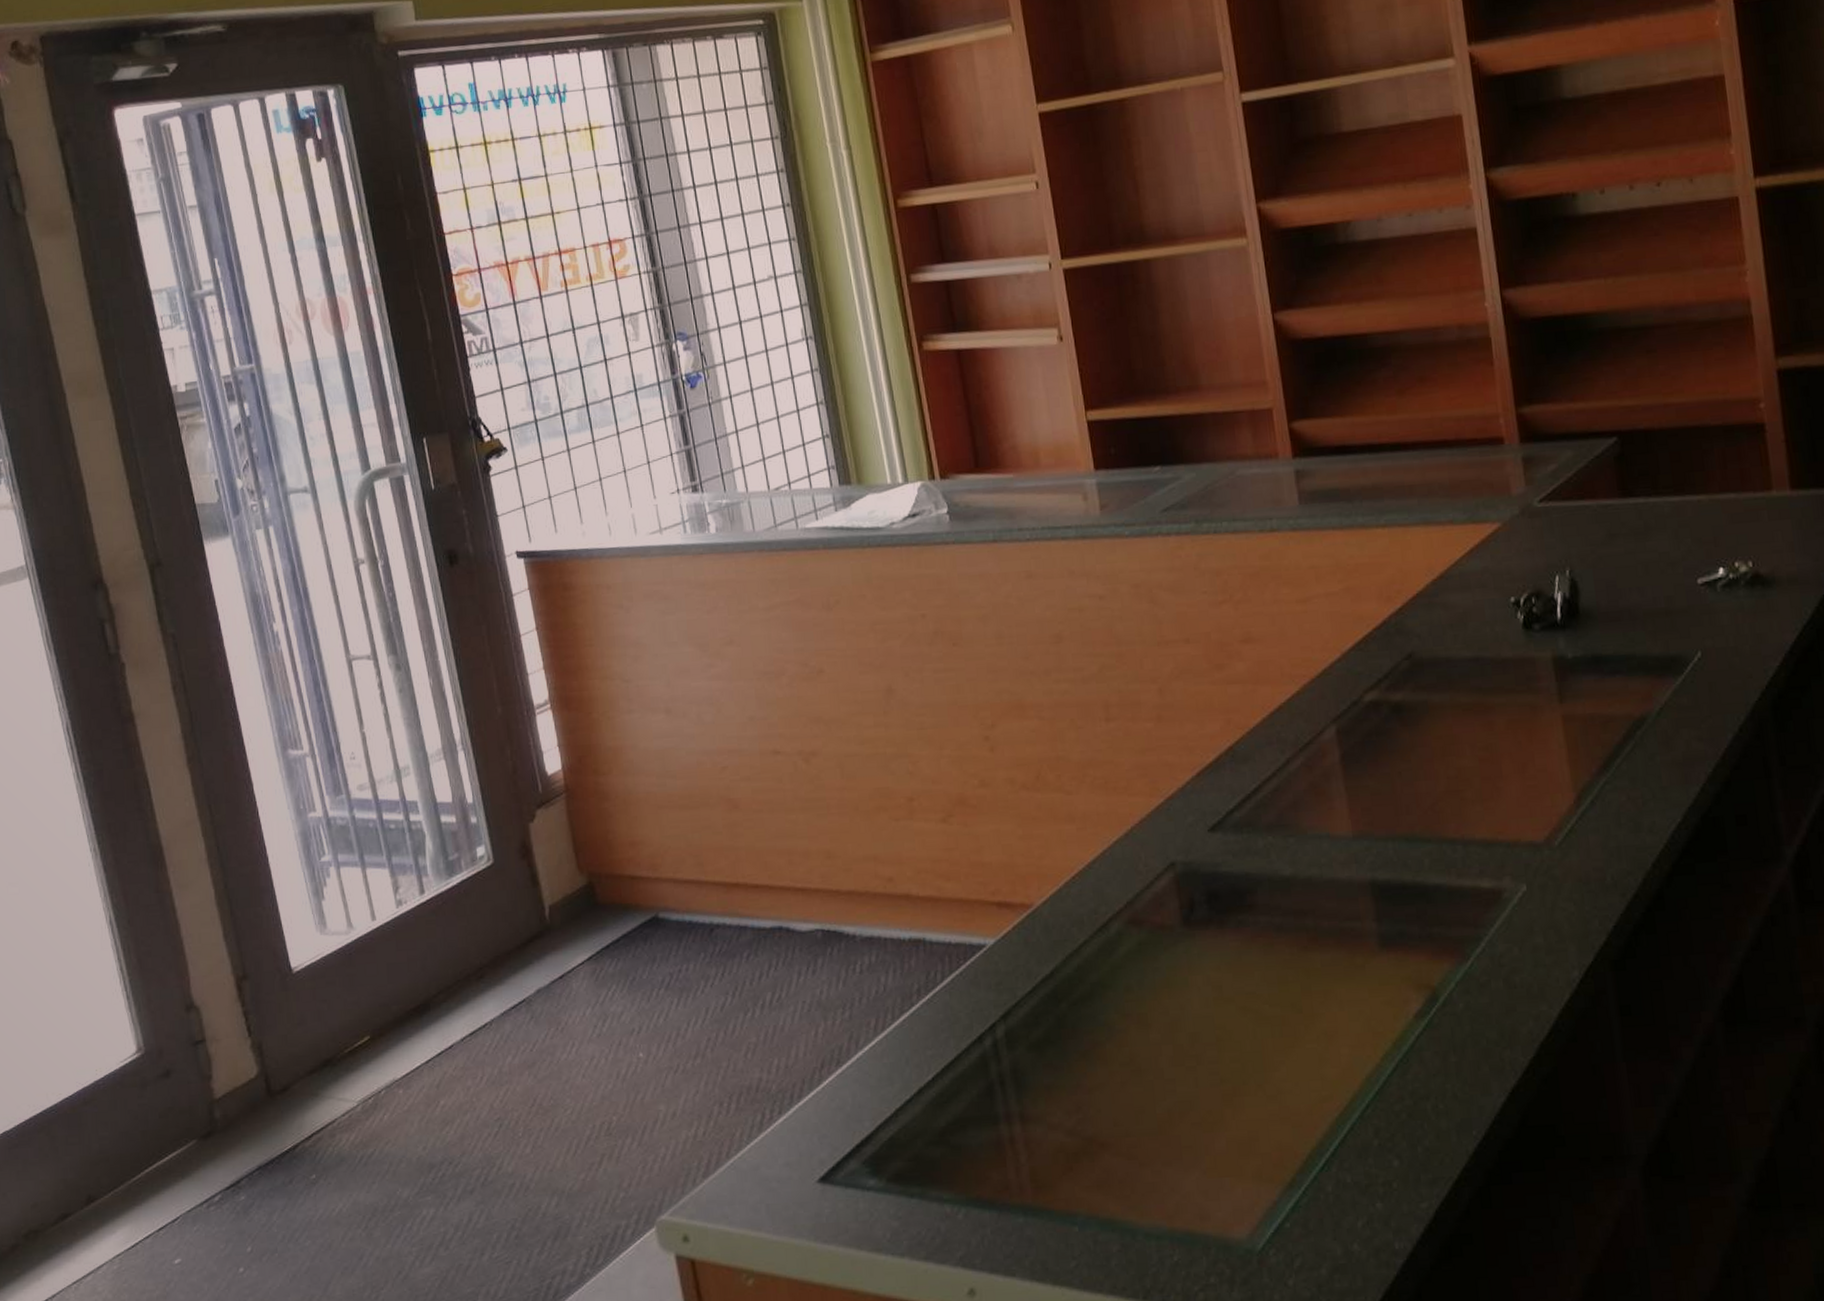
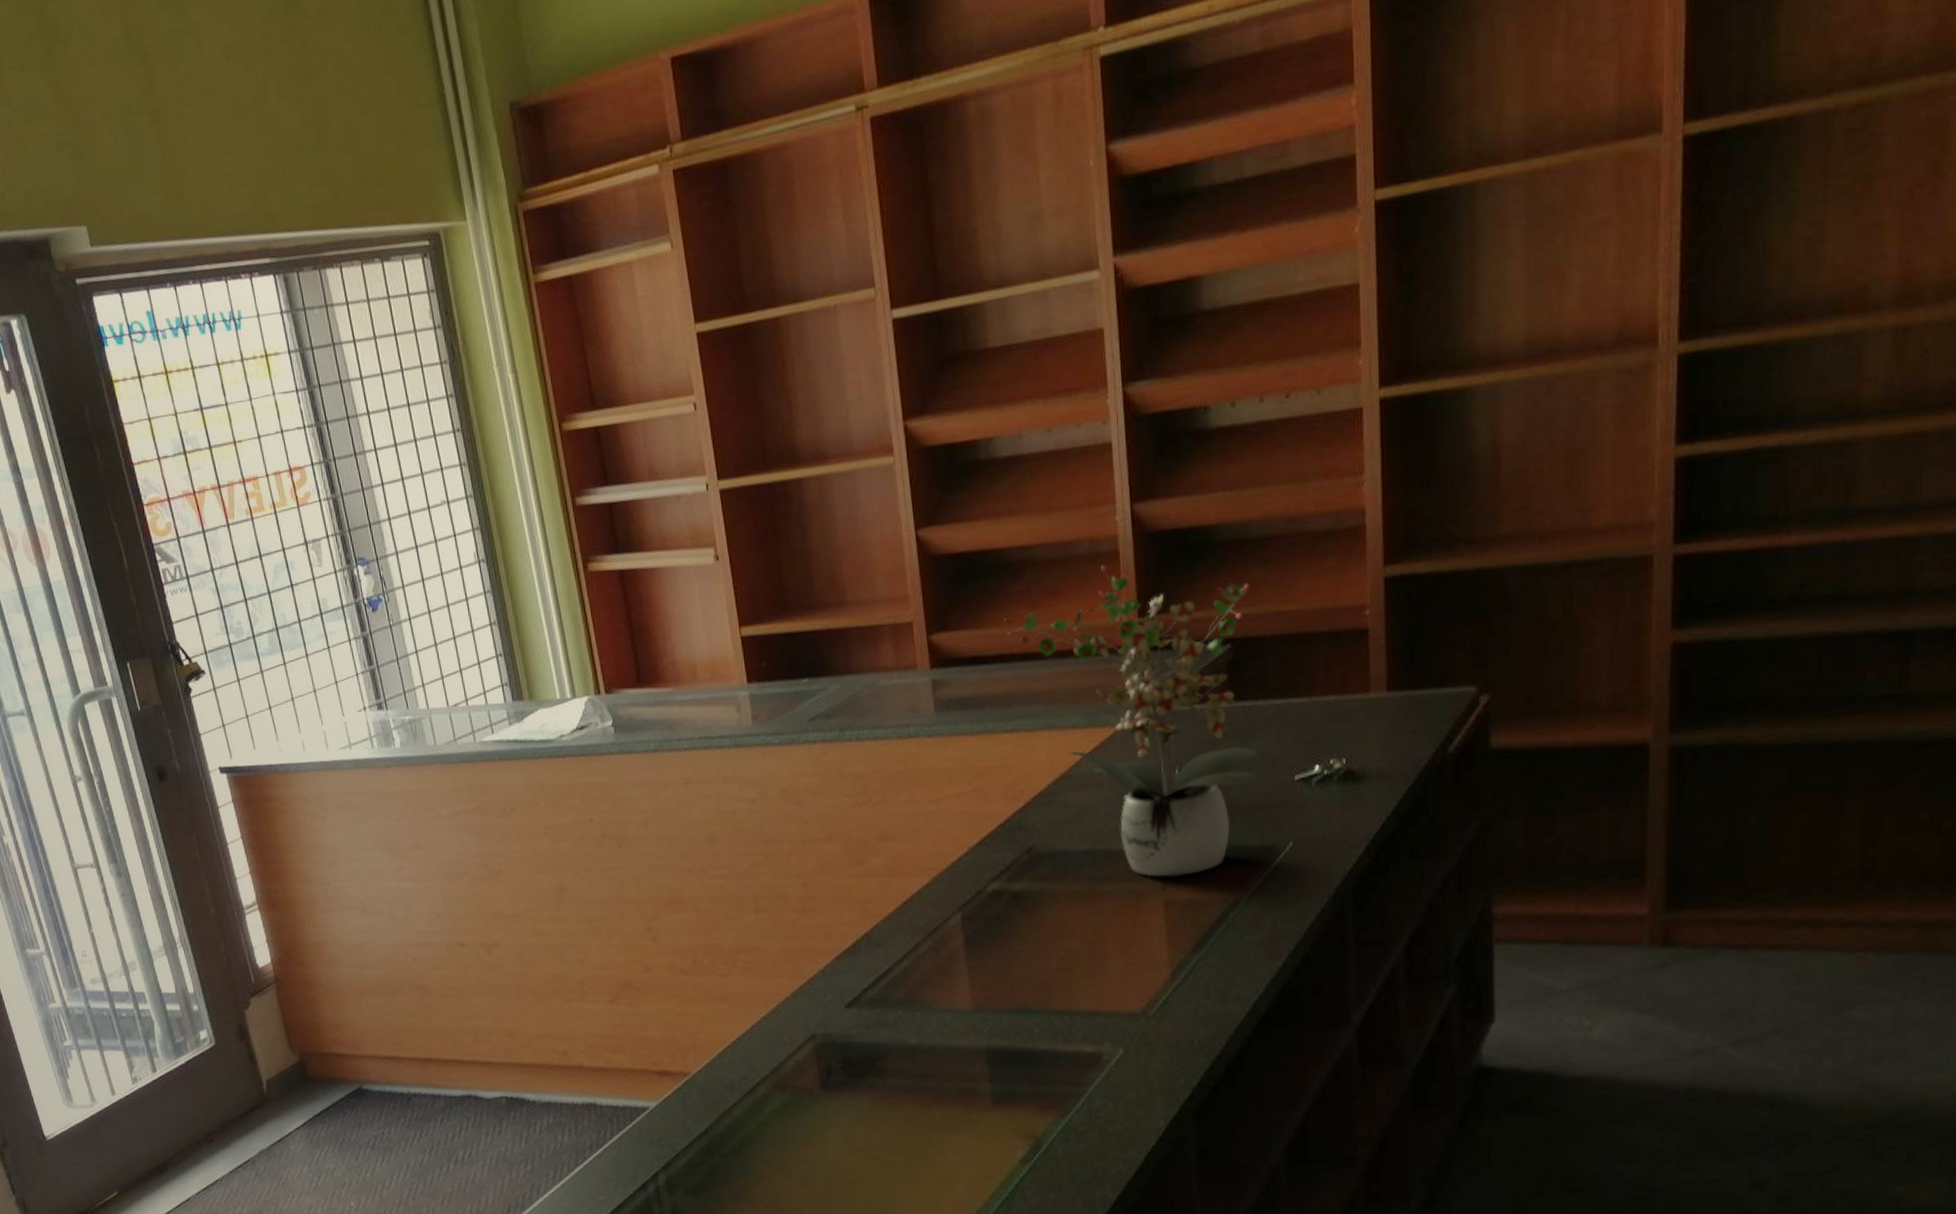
potted plant: none [1370,352,1656,689] -> present [1004,564,1258,877]

